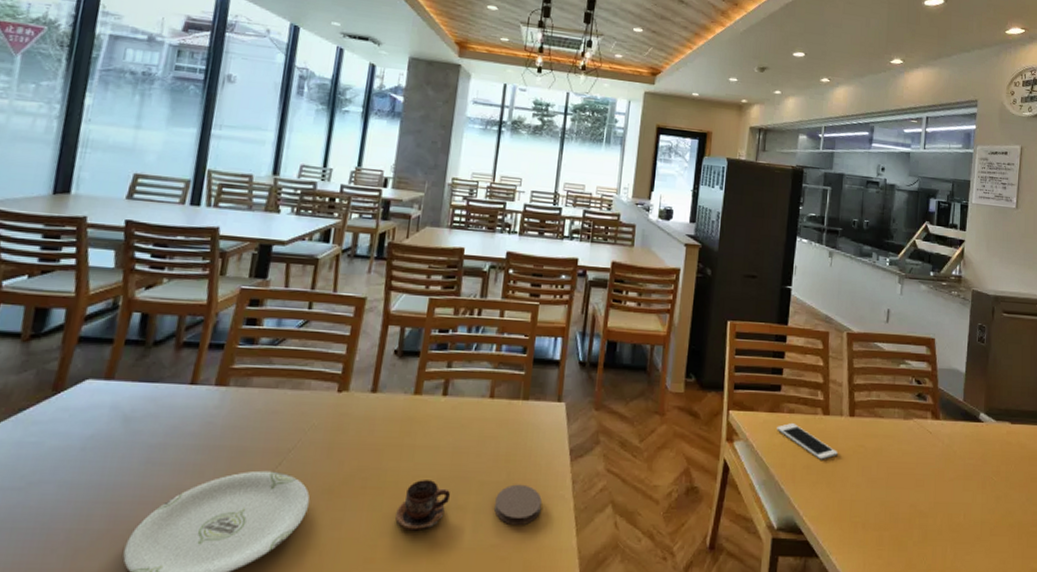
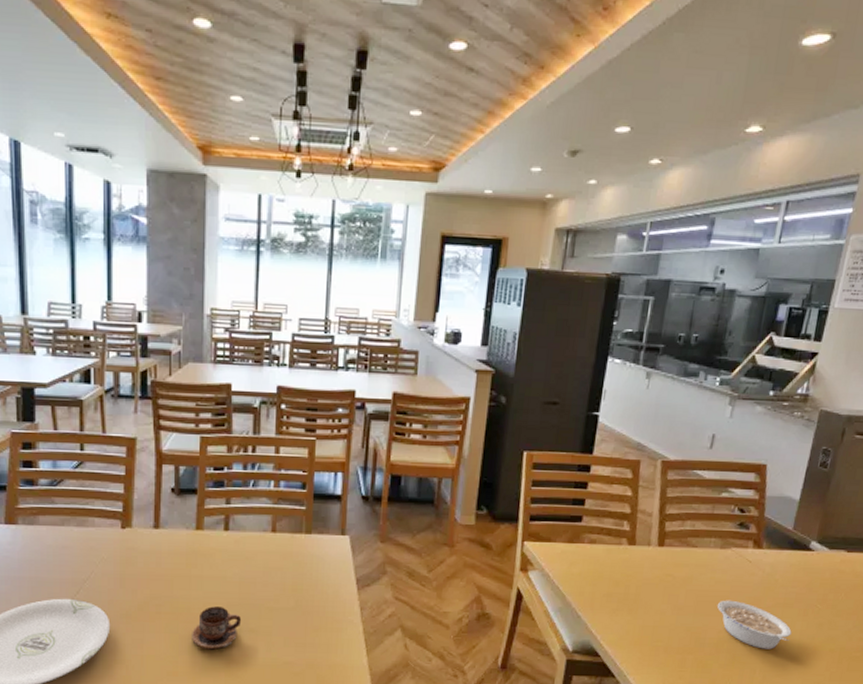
coaster: present [494,484,542,526] -> none [285,610,331,647]
cell phone: present [777,423,838,460] -> none [576,553,642,589]
legume: none [906,472,974,525] -> present [717,600,792,649]

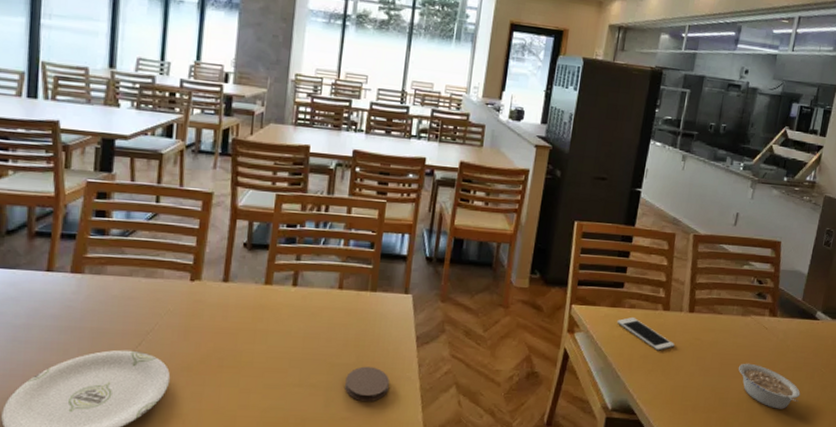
cup: present [192,606,241,651] -> none [252,361,302,406]
coaster: none [285,610,331,647] -> present [345,366,389,402]
cell phone: none [576,553,642,589] -> present [617,317,675,351]

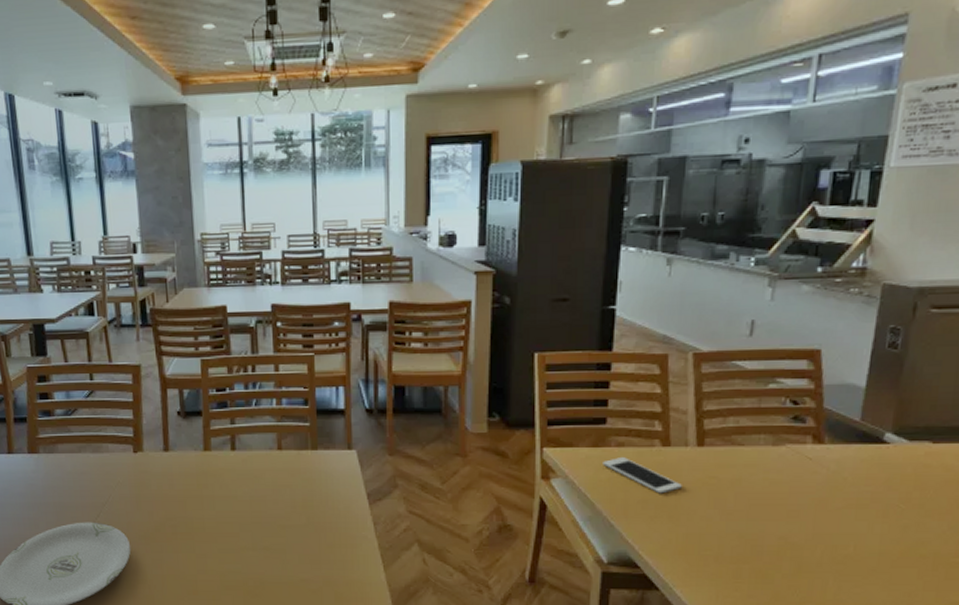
coaster: present [345,366,389,402] -> none [299,527,345,563]
legume: present [738,363,801,409] -> none [773,502,870,556]

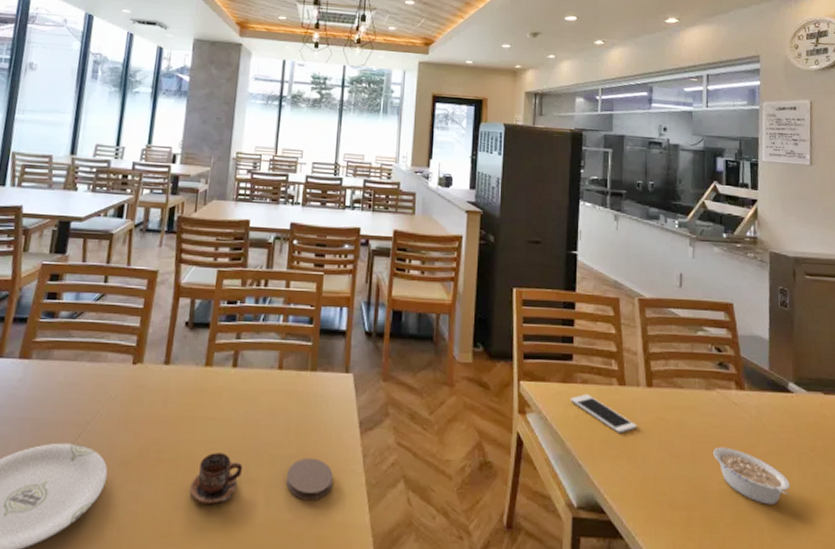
cup: none [208,526,255,569] -> present [190,453,242,506]
coaster: none [299,527,345,563] -> present [286,458,333,501]
legume: none [773,502,870,556] -> present [712,447,791,505]

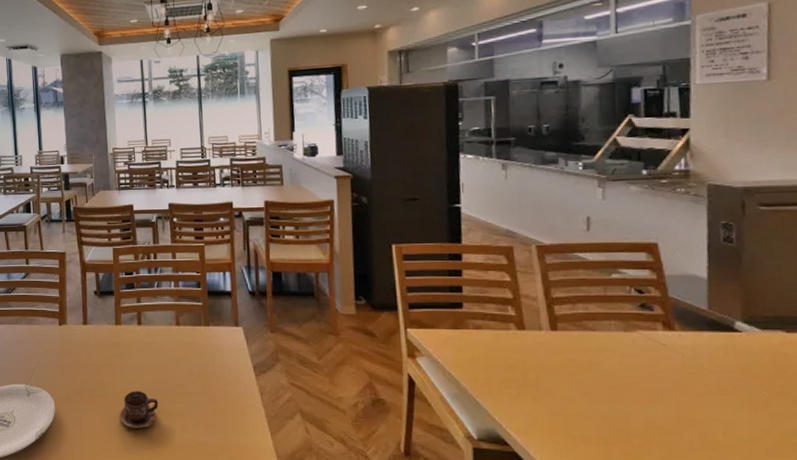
coaster: present [286,458,333,501] -> none [196,395,236,429]
cell phone: present [571,394,637,434] -> none [463,339,541,374]
legume: present [712,447,791,505] -> none [634,386,738,443]

